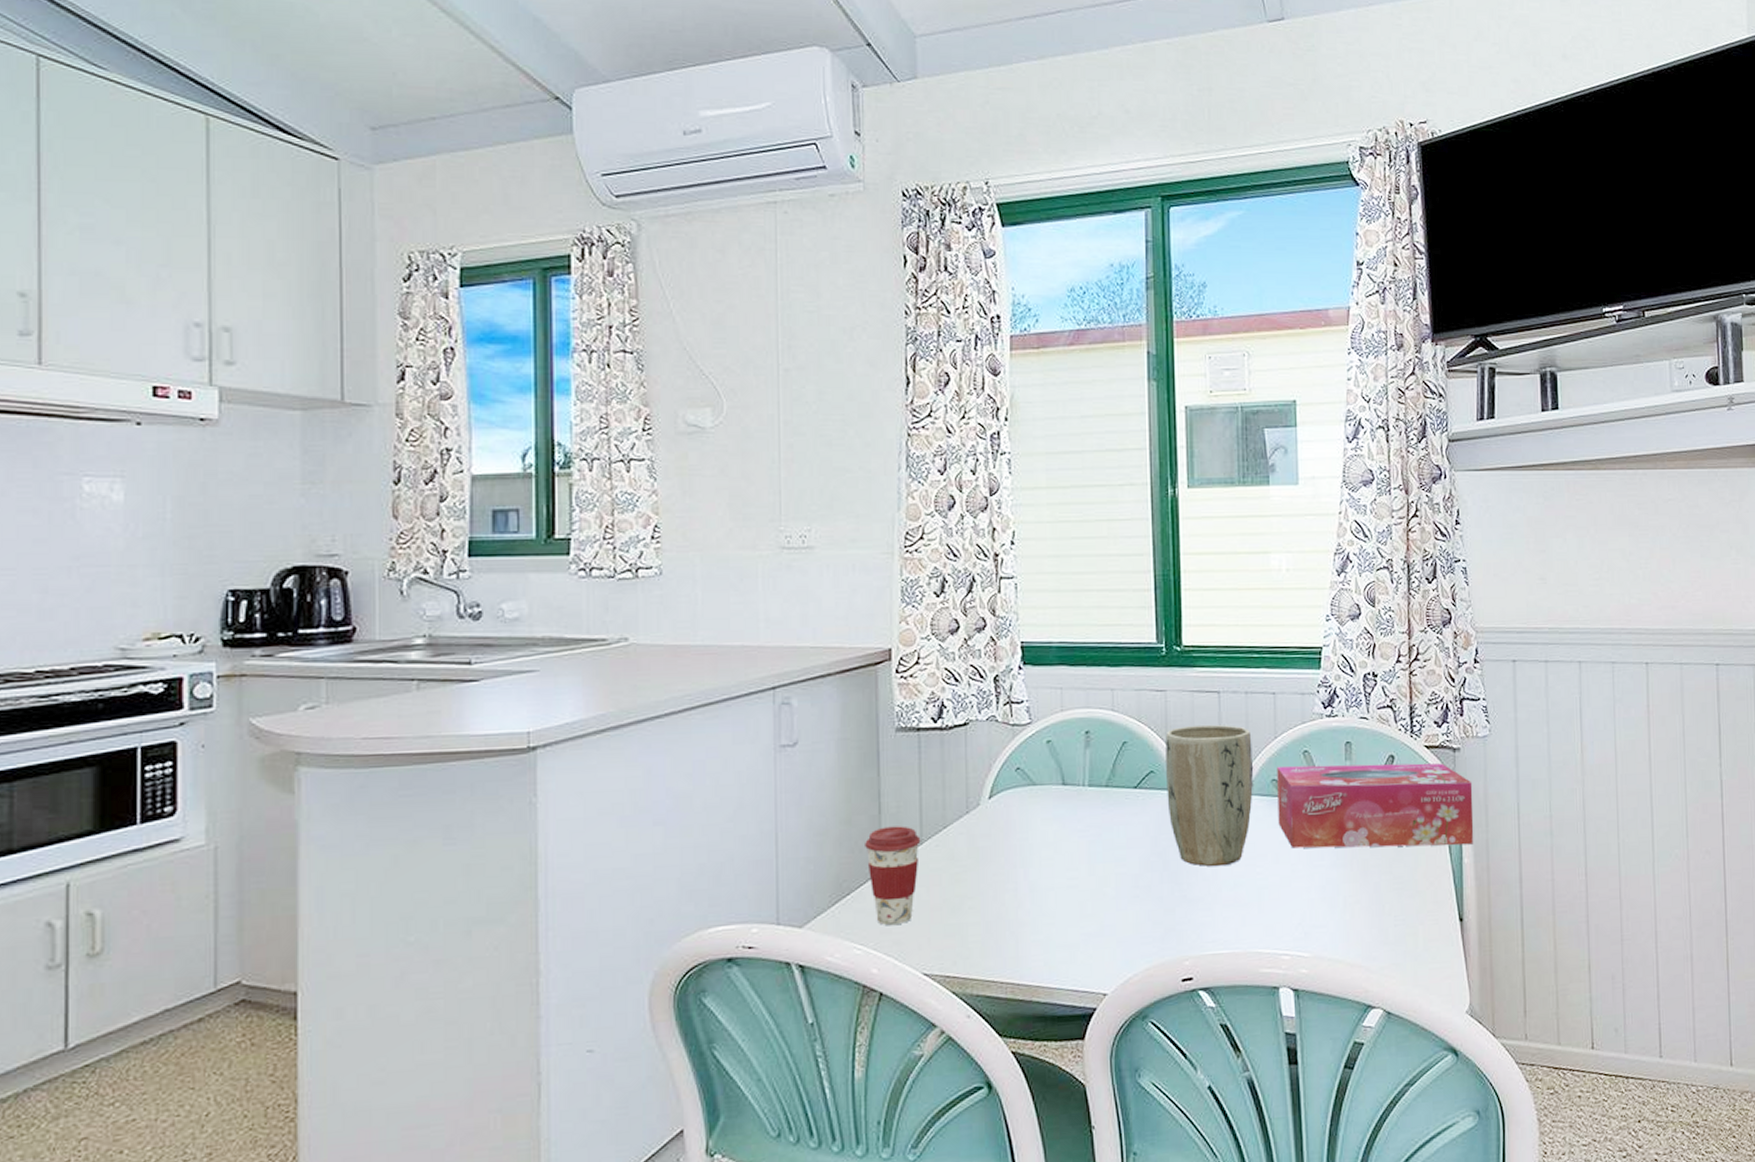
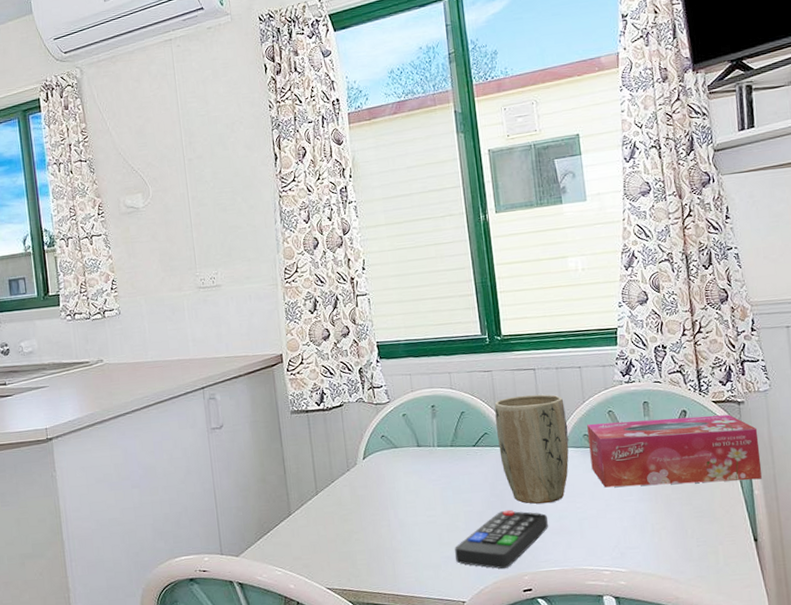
coffee cup: present [865,826,921,926] -> none [276,482,316,554]
remote control: none [1099,873,1219,952] -> present [455,509,548,569]

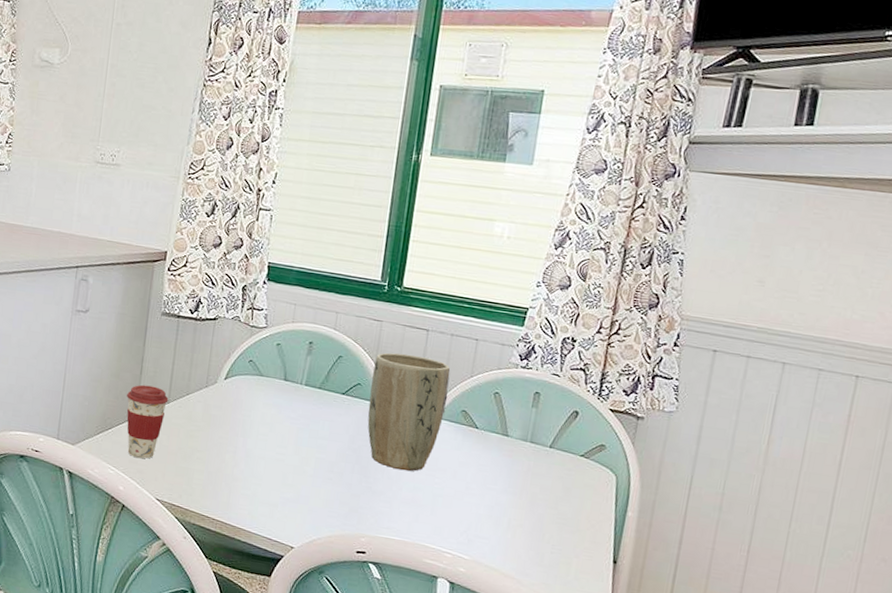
coffee cup: none [276,482,316,554] -> present [126,384,169,459]
remote control: present [455,509,548,569] -> none [295,466,401,526]
tissue box: present [587,414,763,488] -> none [461,400,650,502]

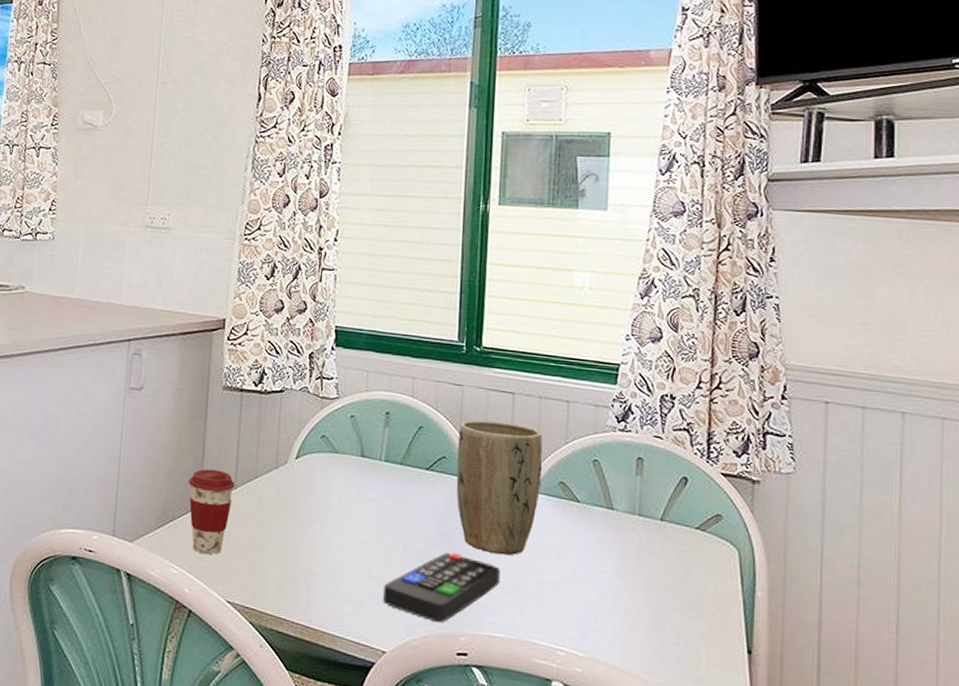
remote control: none [295,466,401,526] -> present [383,552,500,623]

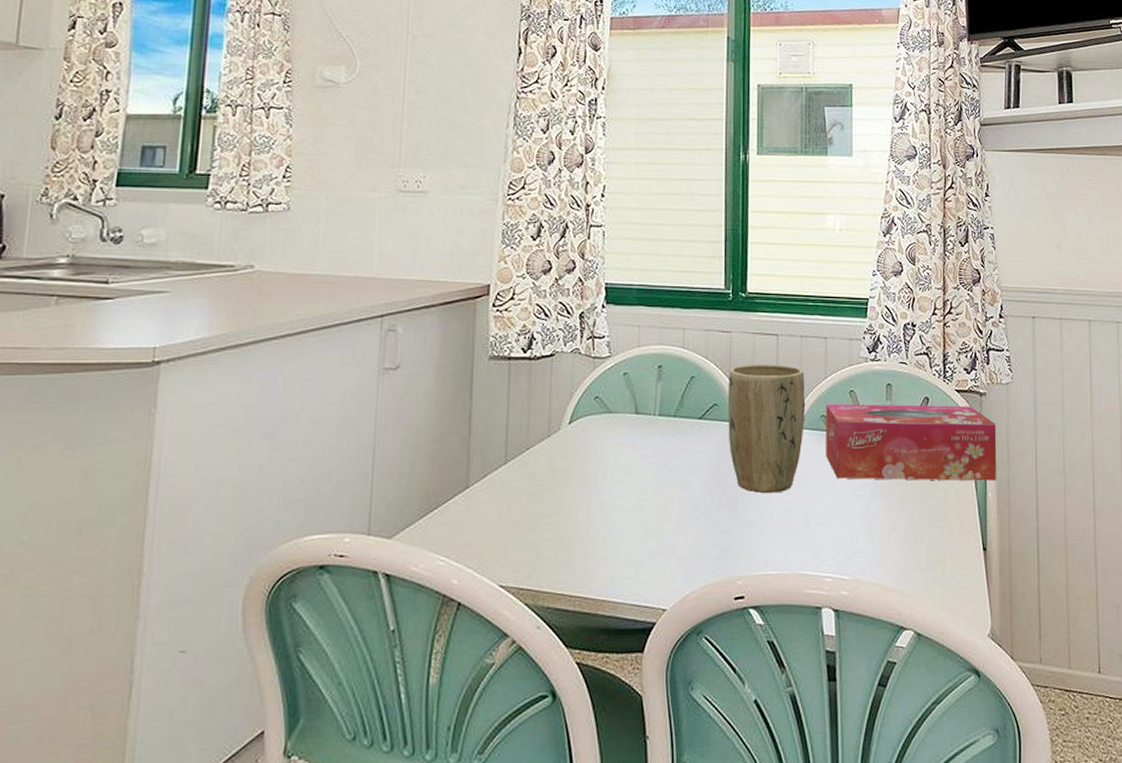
coffee cup: present [189,468,235,555] -> none [454,446,505,539]
remote control: present [383,552,500,623] -> none [662,498,771,571]
tissue box: none [563,470,772,579] -> present [826,403,997,481]

